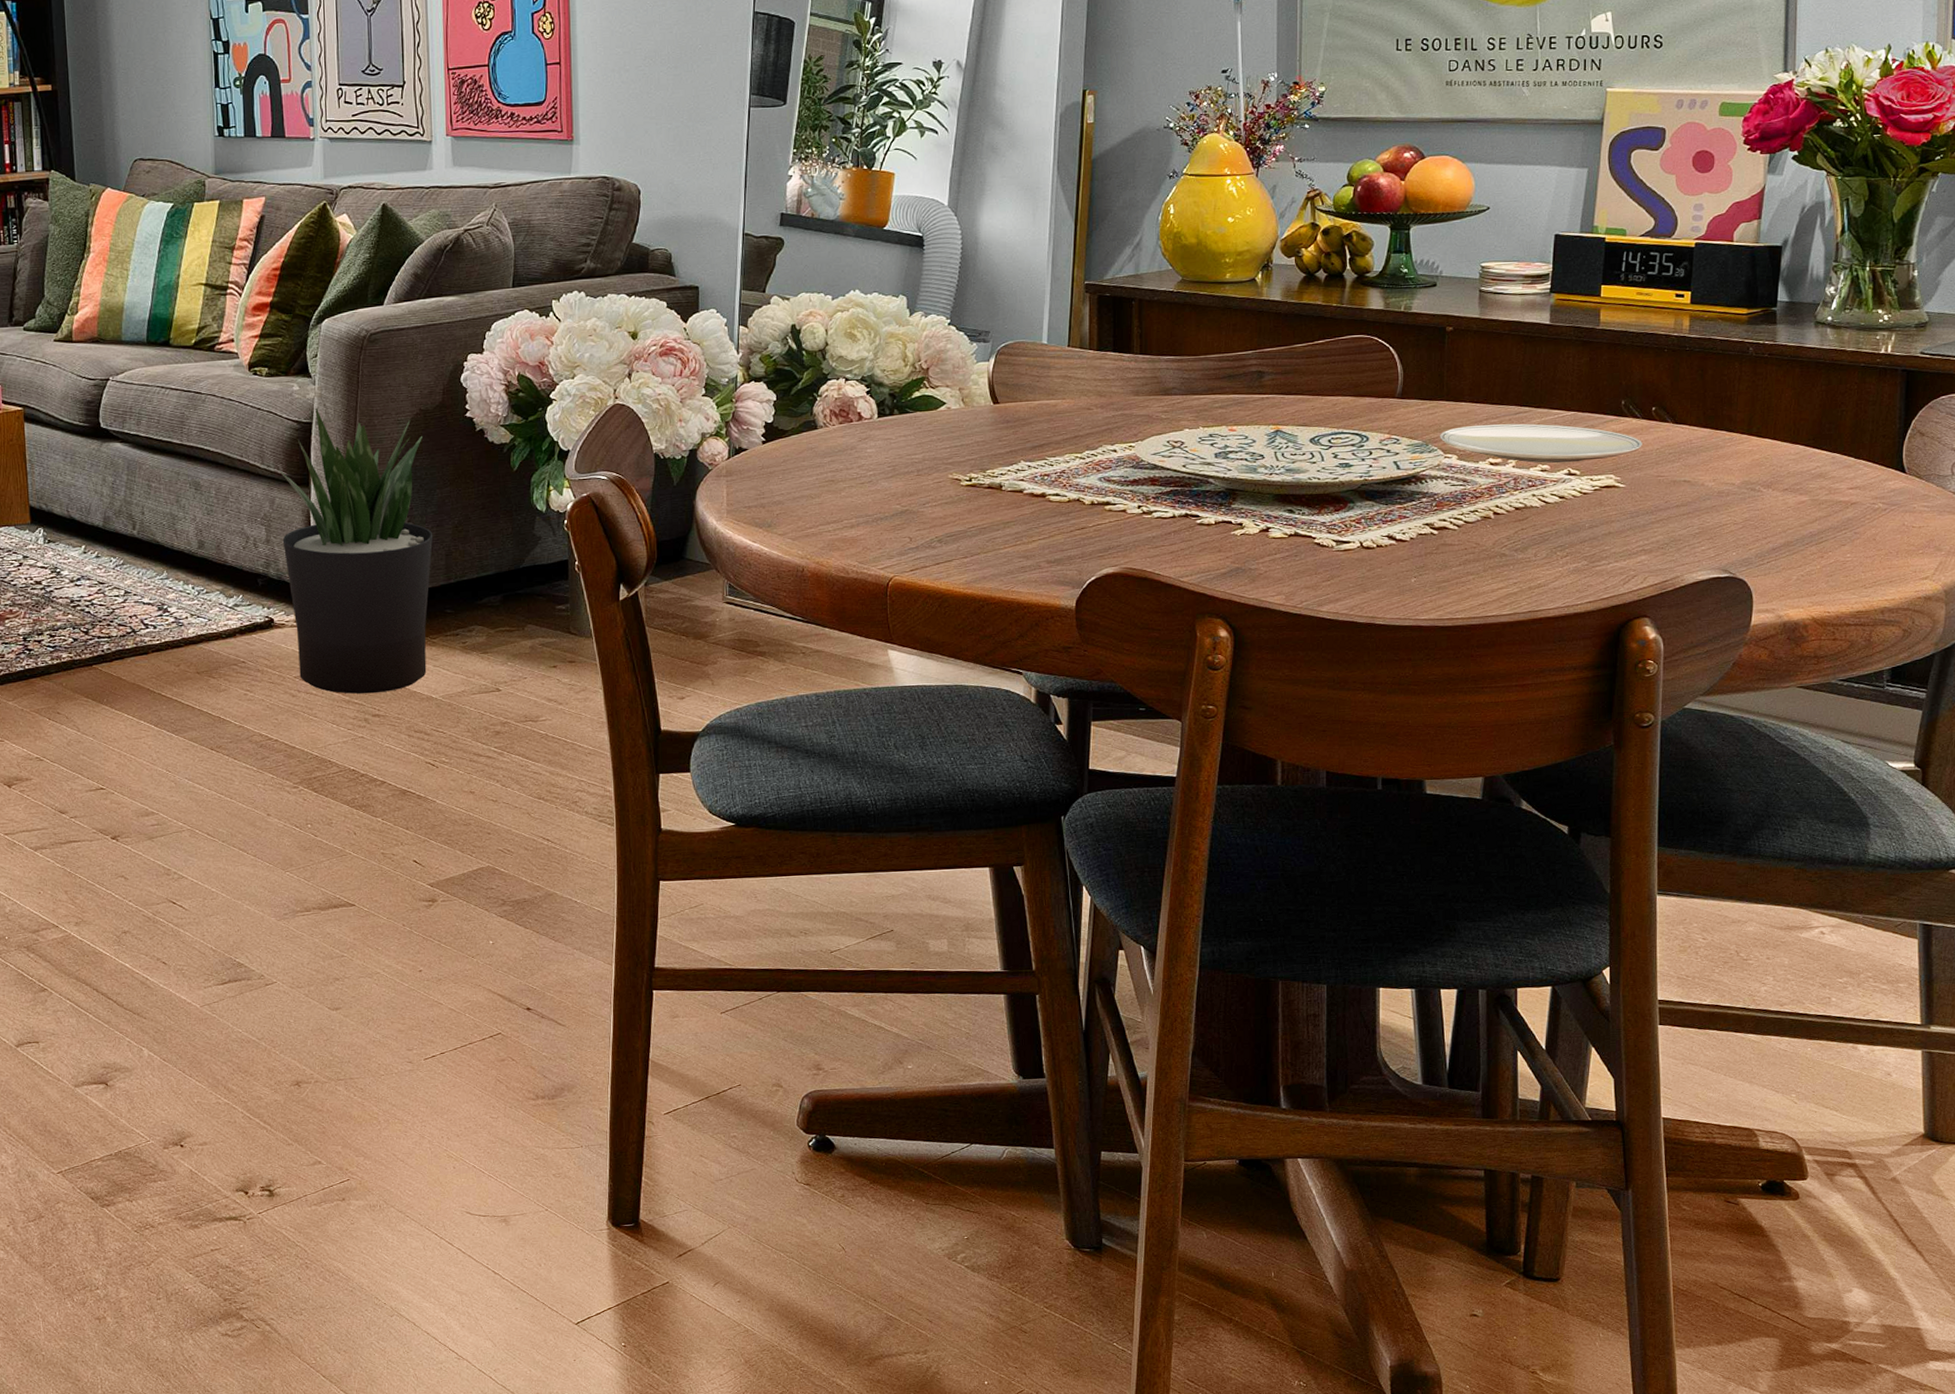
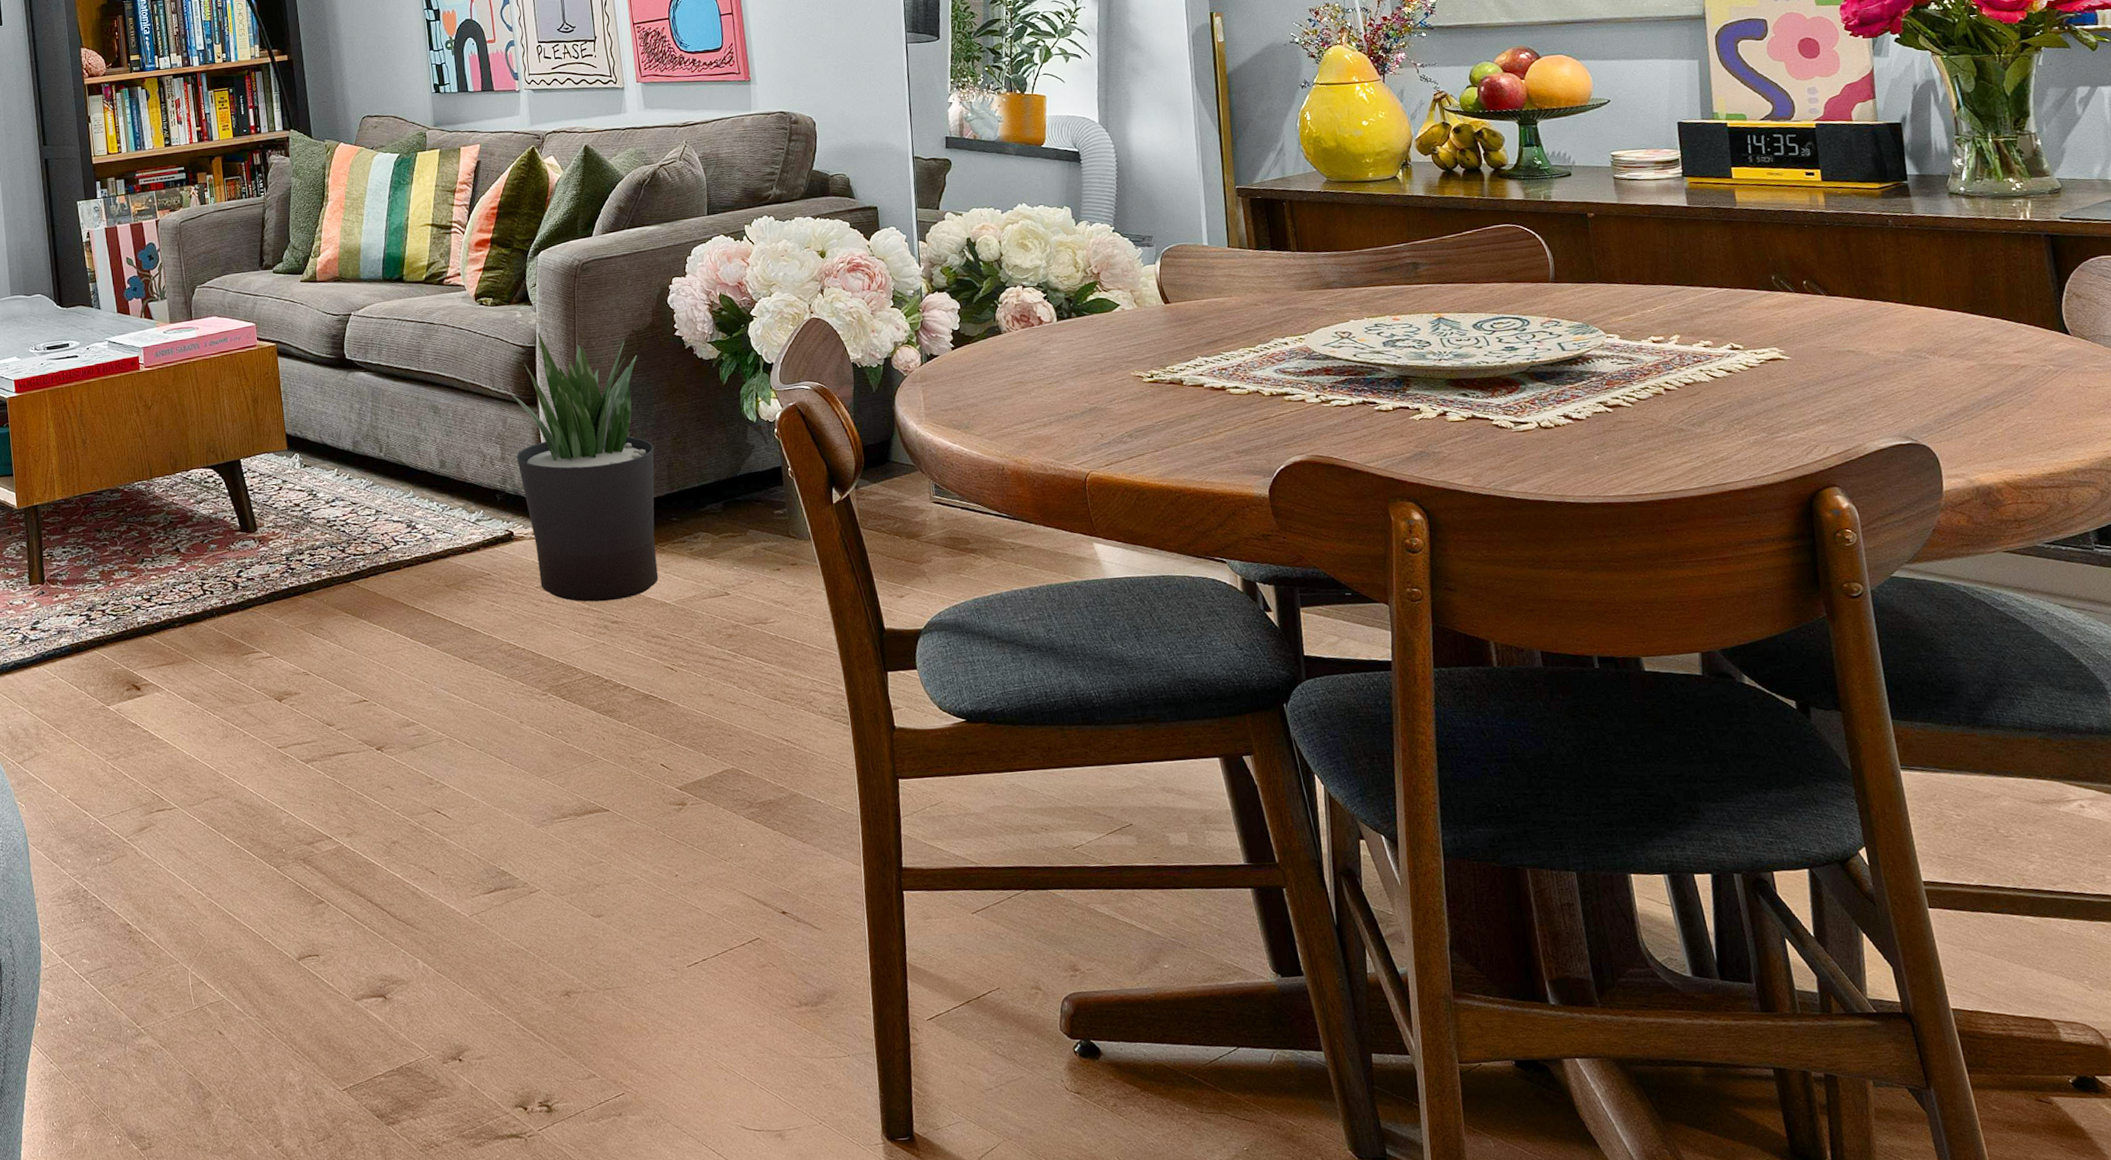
plate: present [1440,423,1642,464] -> none [1598,301,1800,339]

